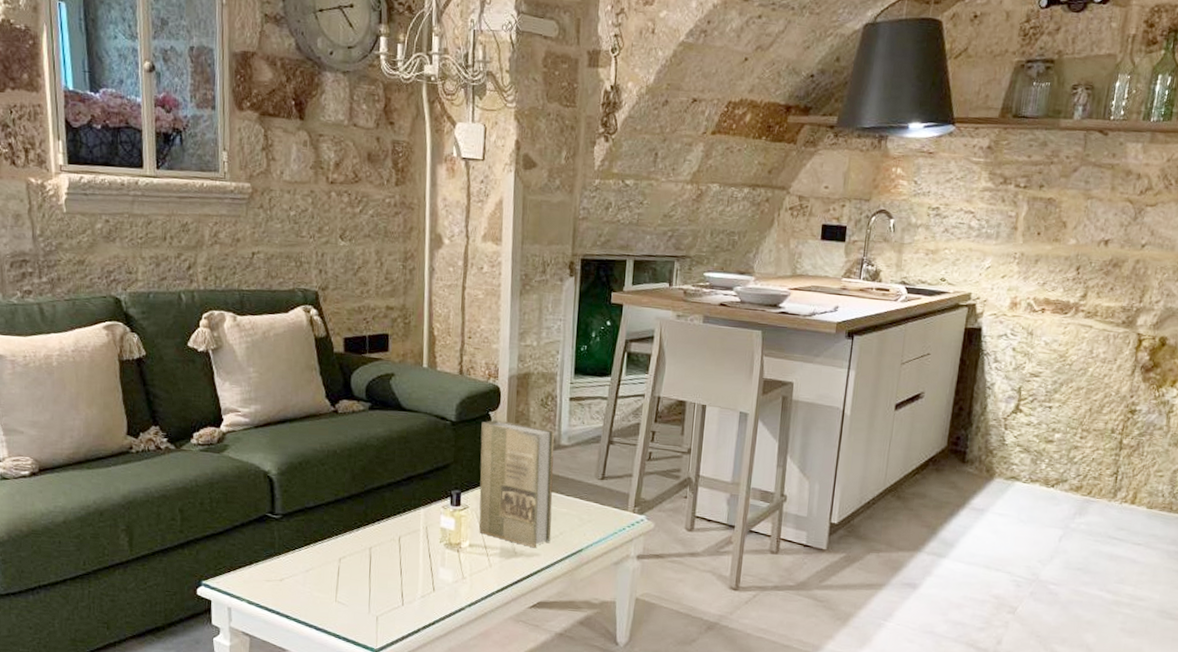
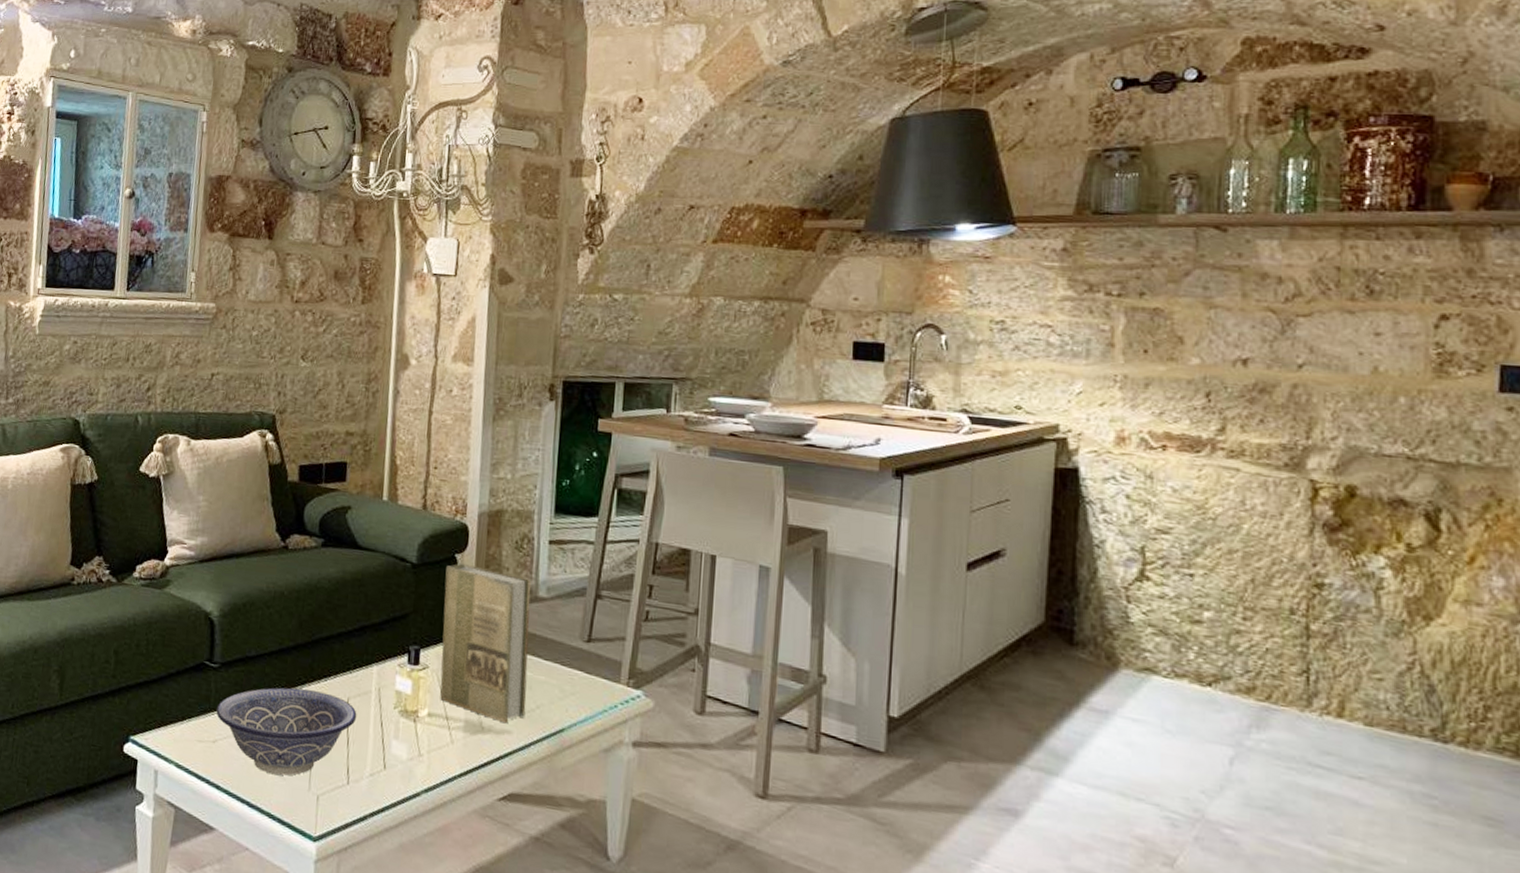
decorative bowl: none [281,531,408,603] -> present [216,687,357,776]

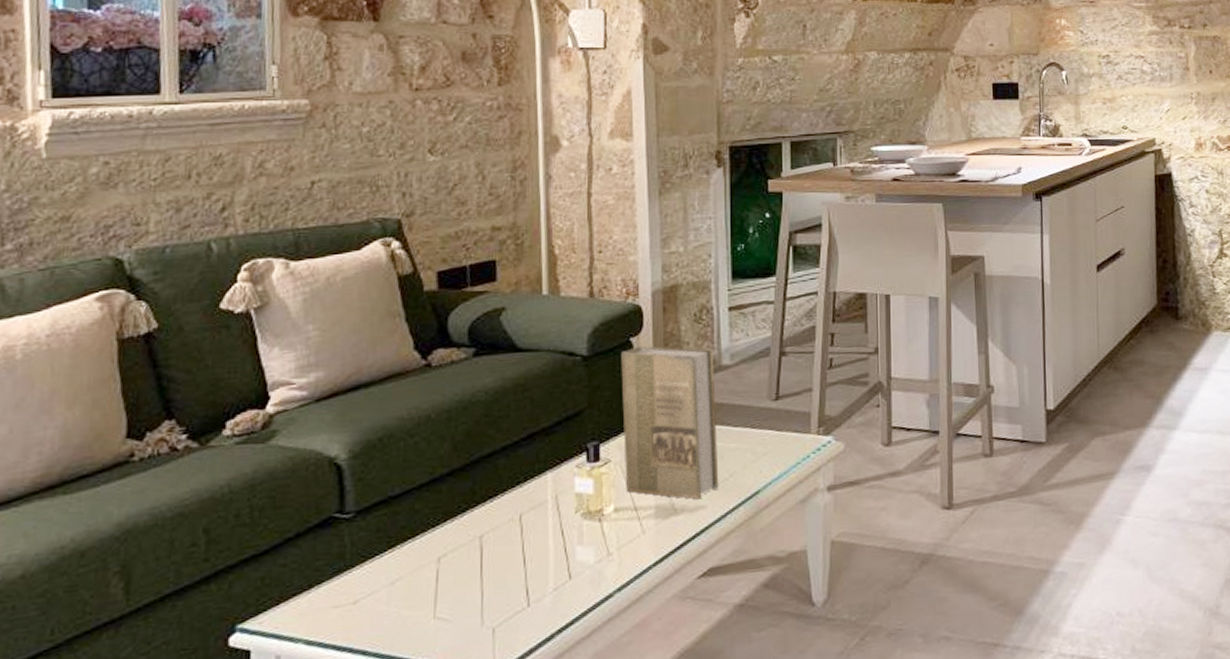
decorative bowl: present [216,687,357,776] -> none [354,514,533,620]

